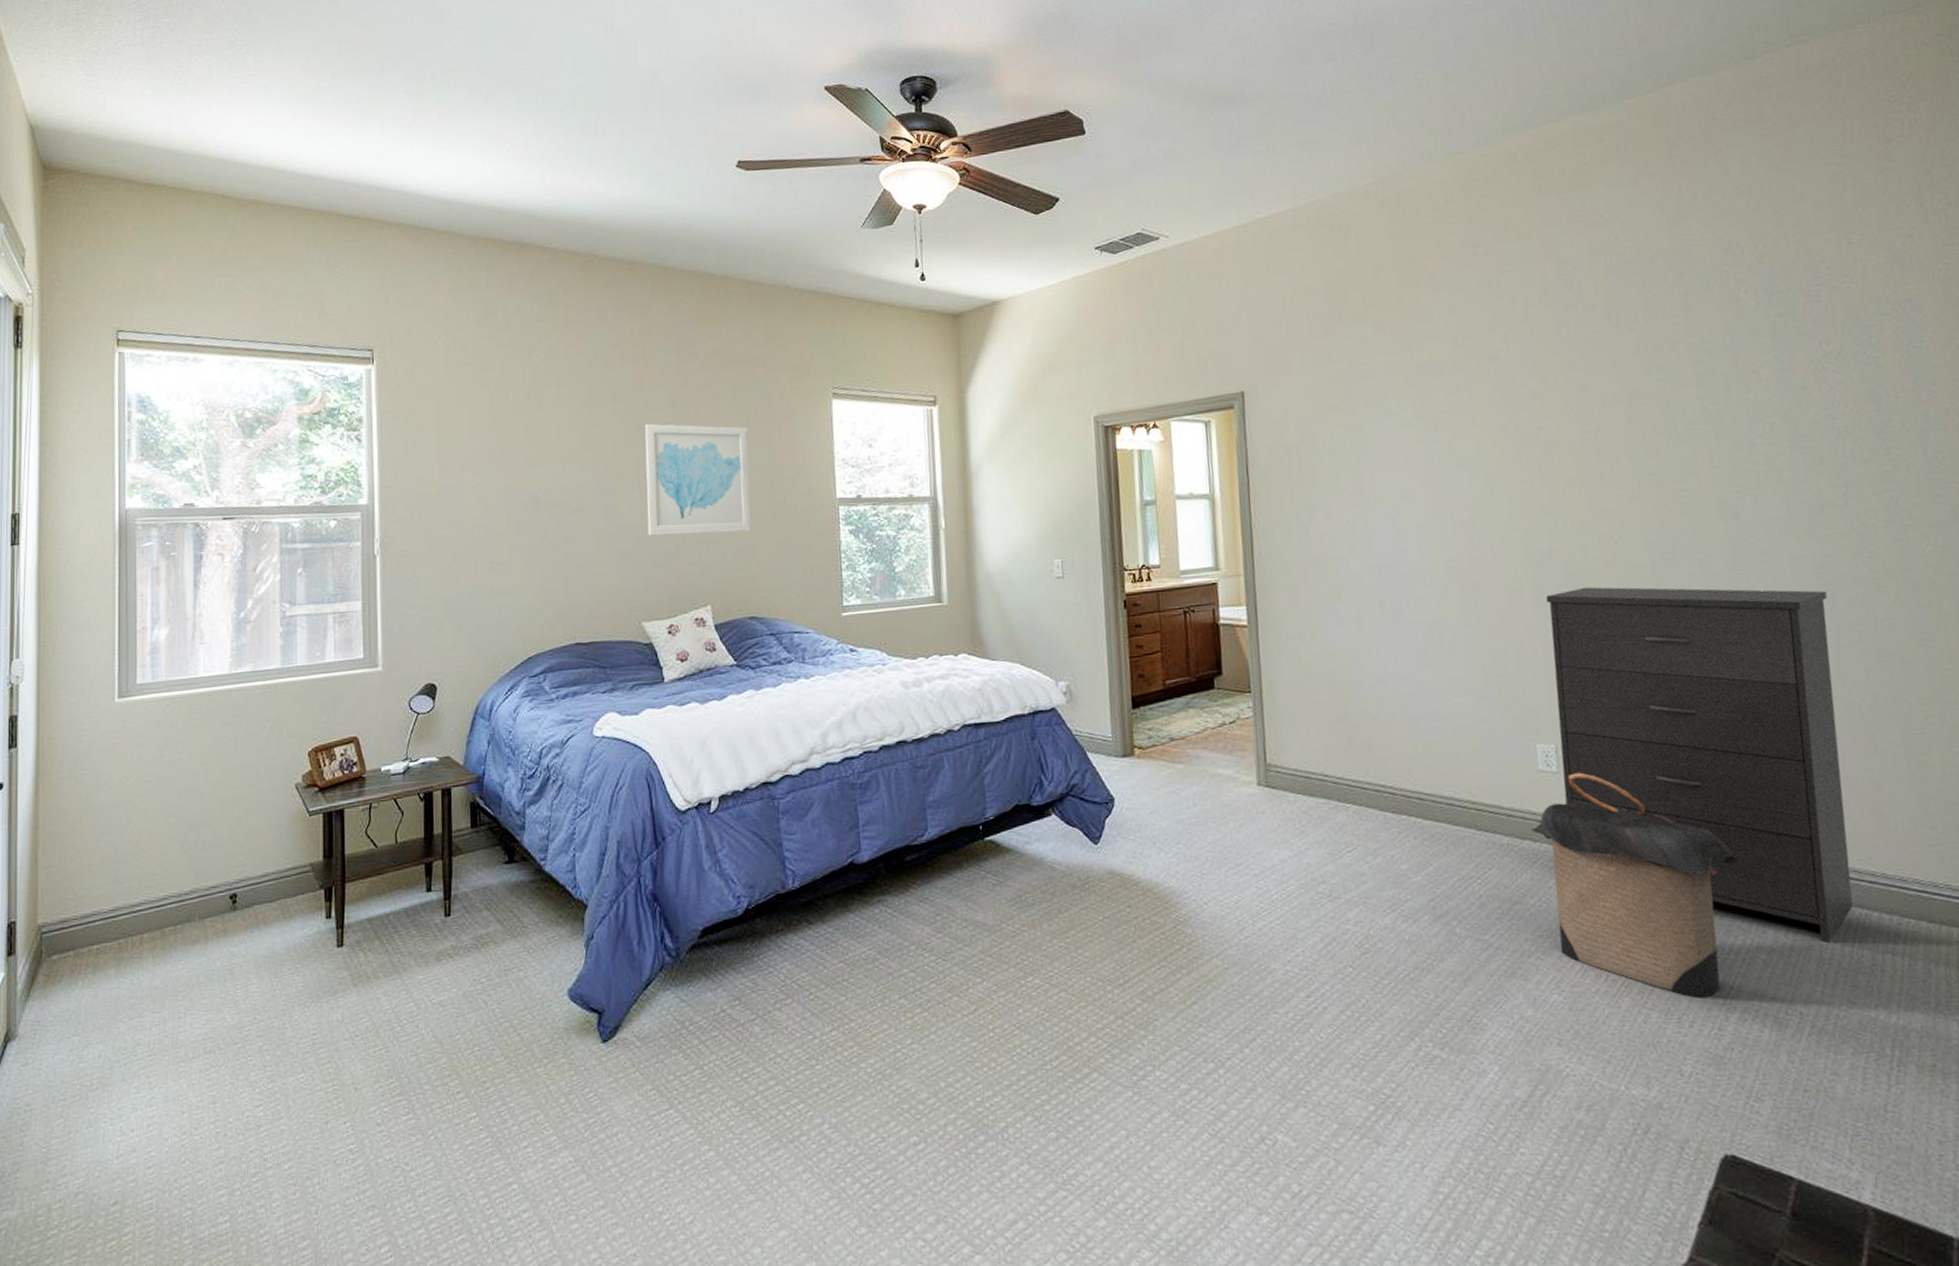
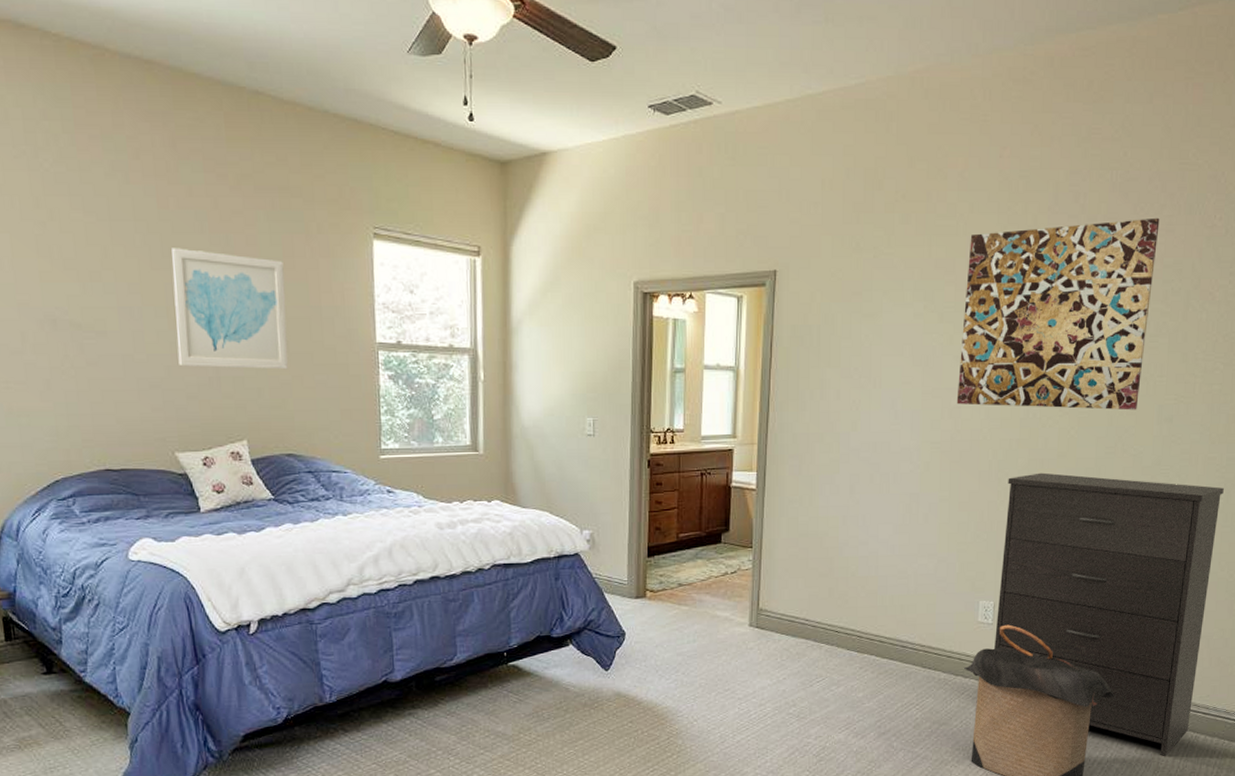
wall art: none [1454,297,1691,517] -> present [956,217,1160,410]

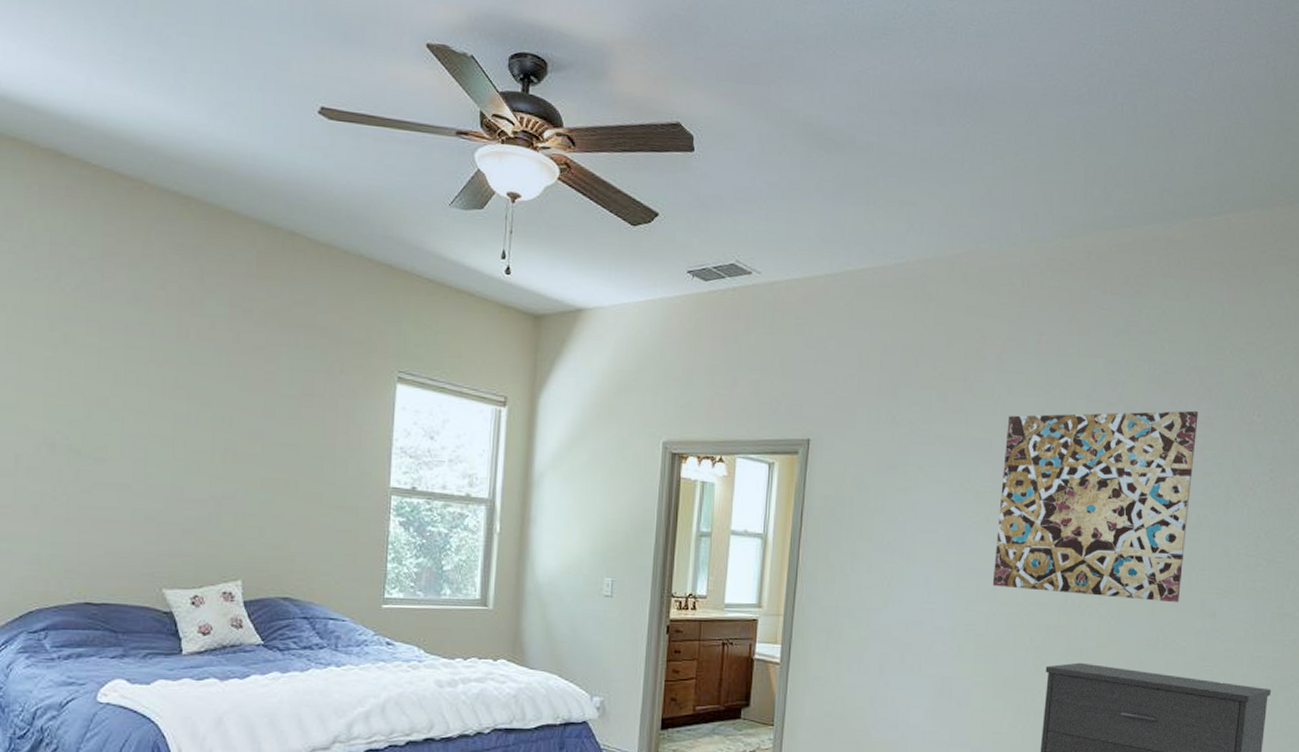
wall art: present [172,248,288,370] -> none [179,379,301,509]

